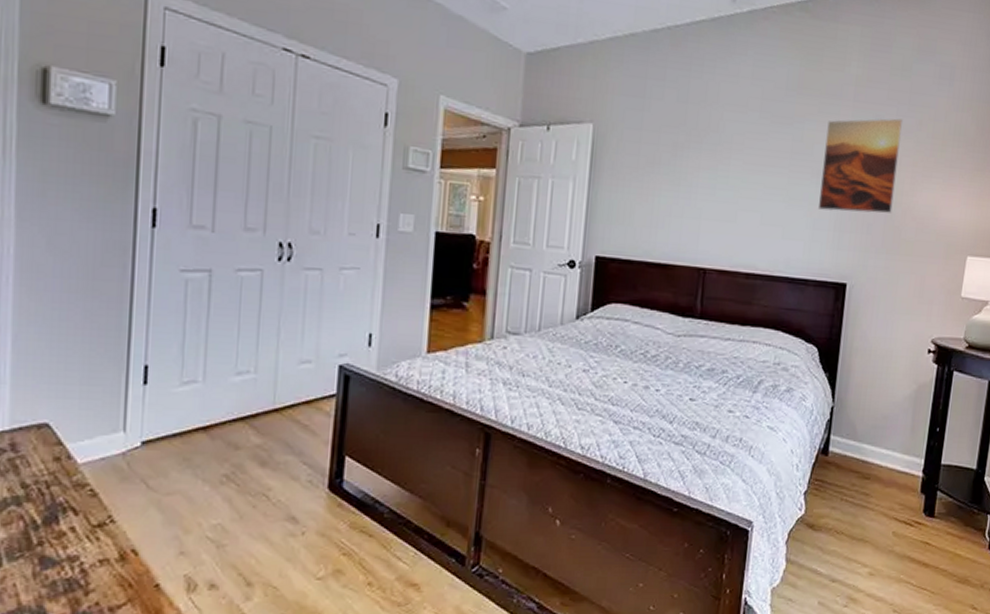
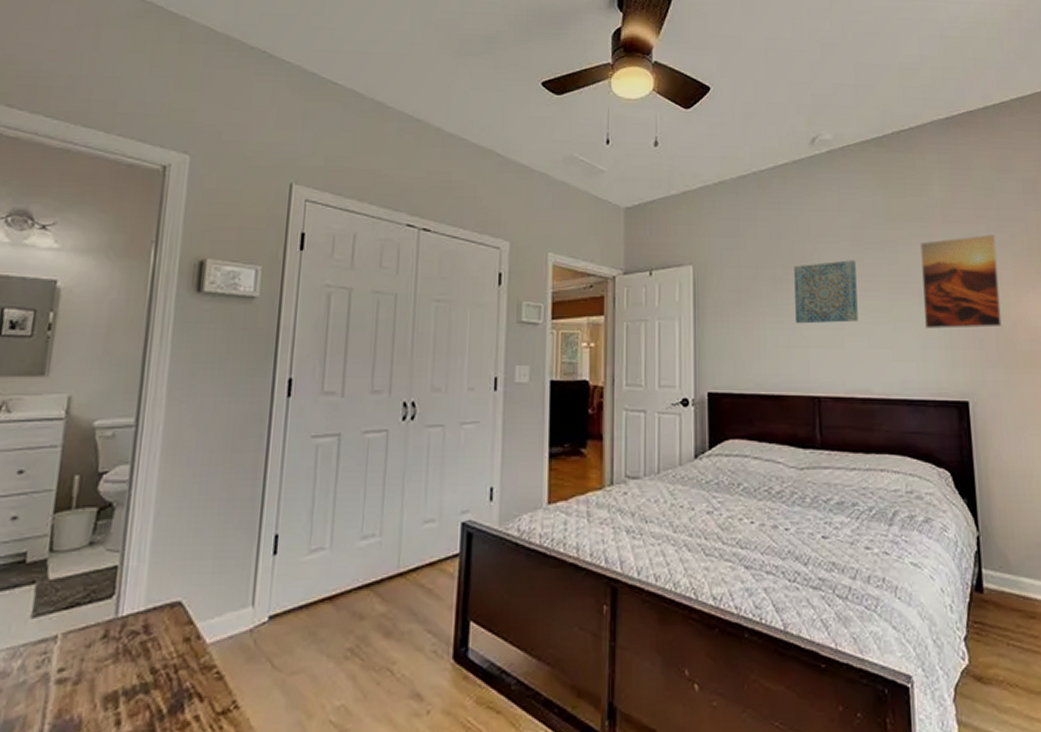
wall art: none [692,132,760,197] -> present [794,260,858,324]

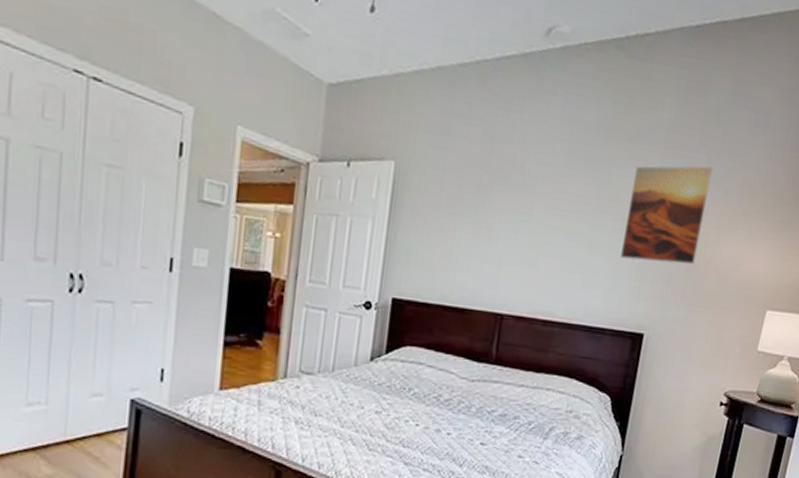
wall art: present [794,260,858,324] -> none [493,174,566,243]

